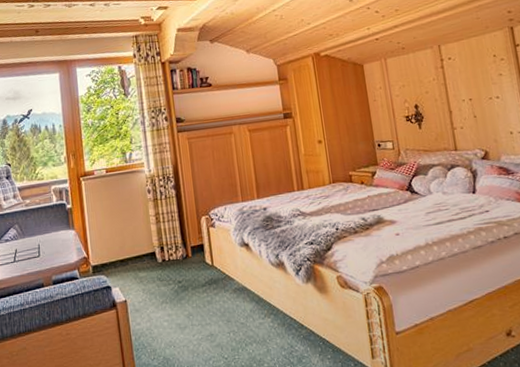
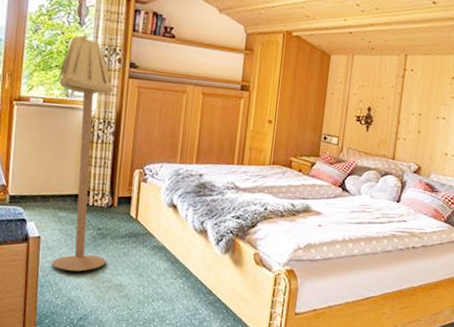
floor lamp: none [115,103,192,330] -> present [51,34,113,272]

